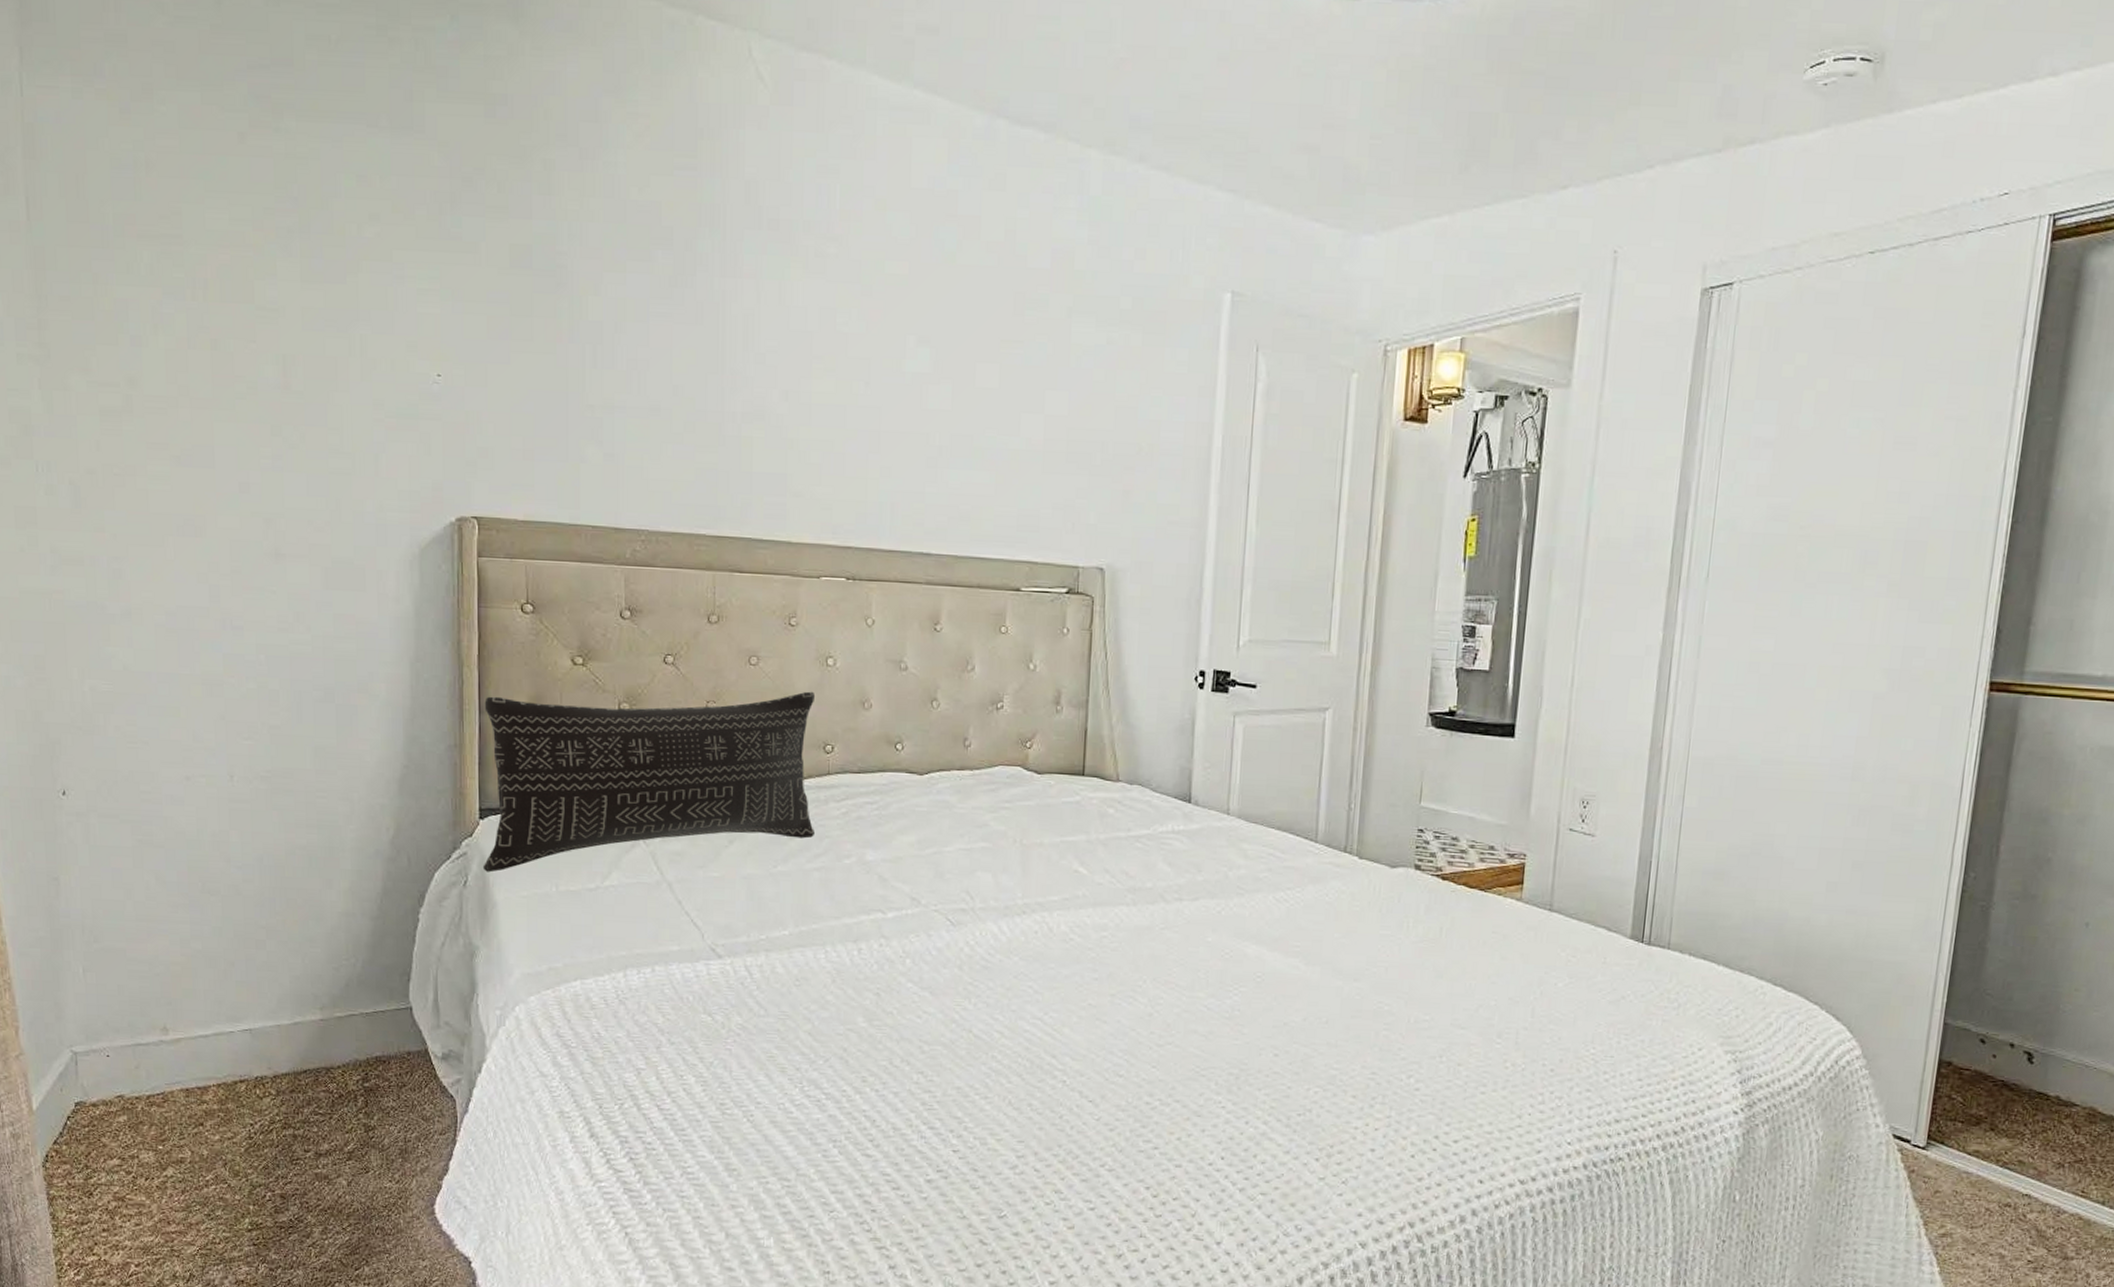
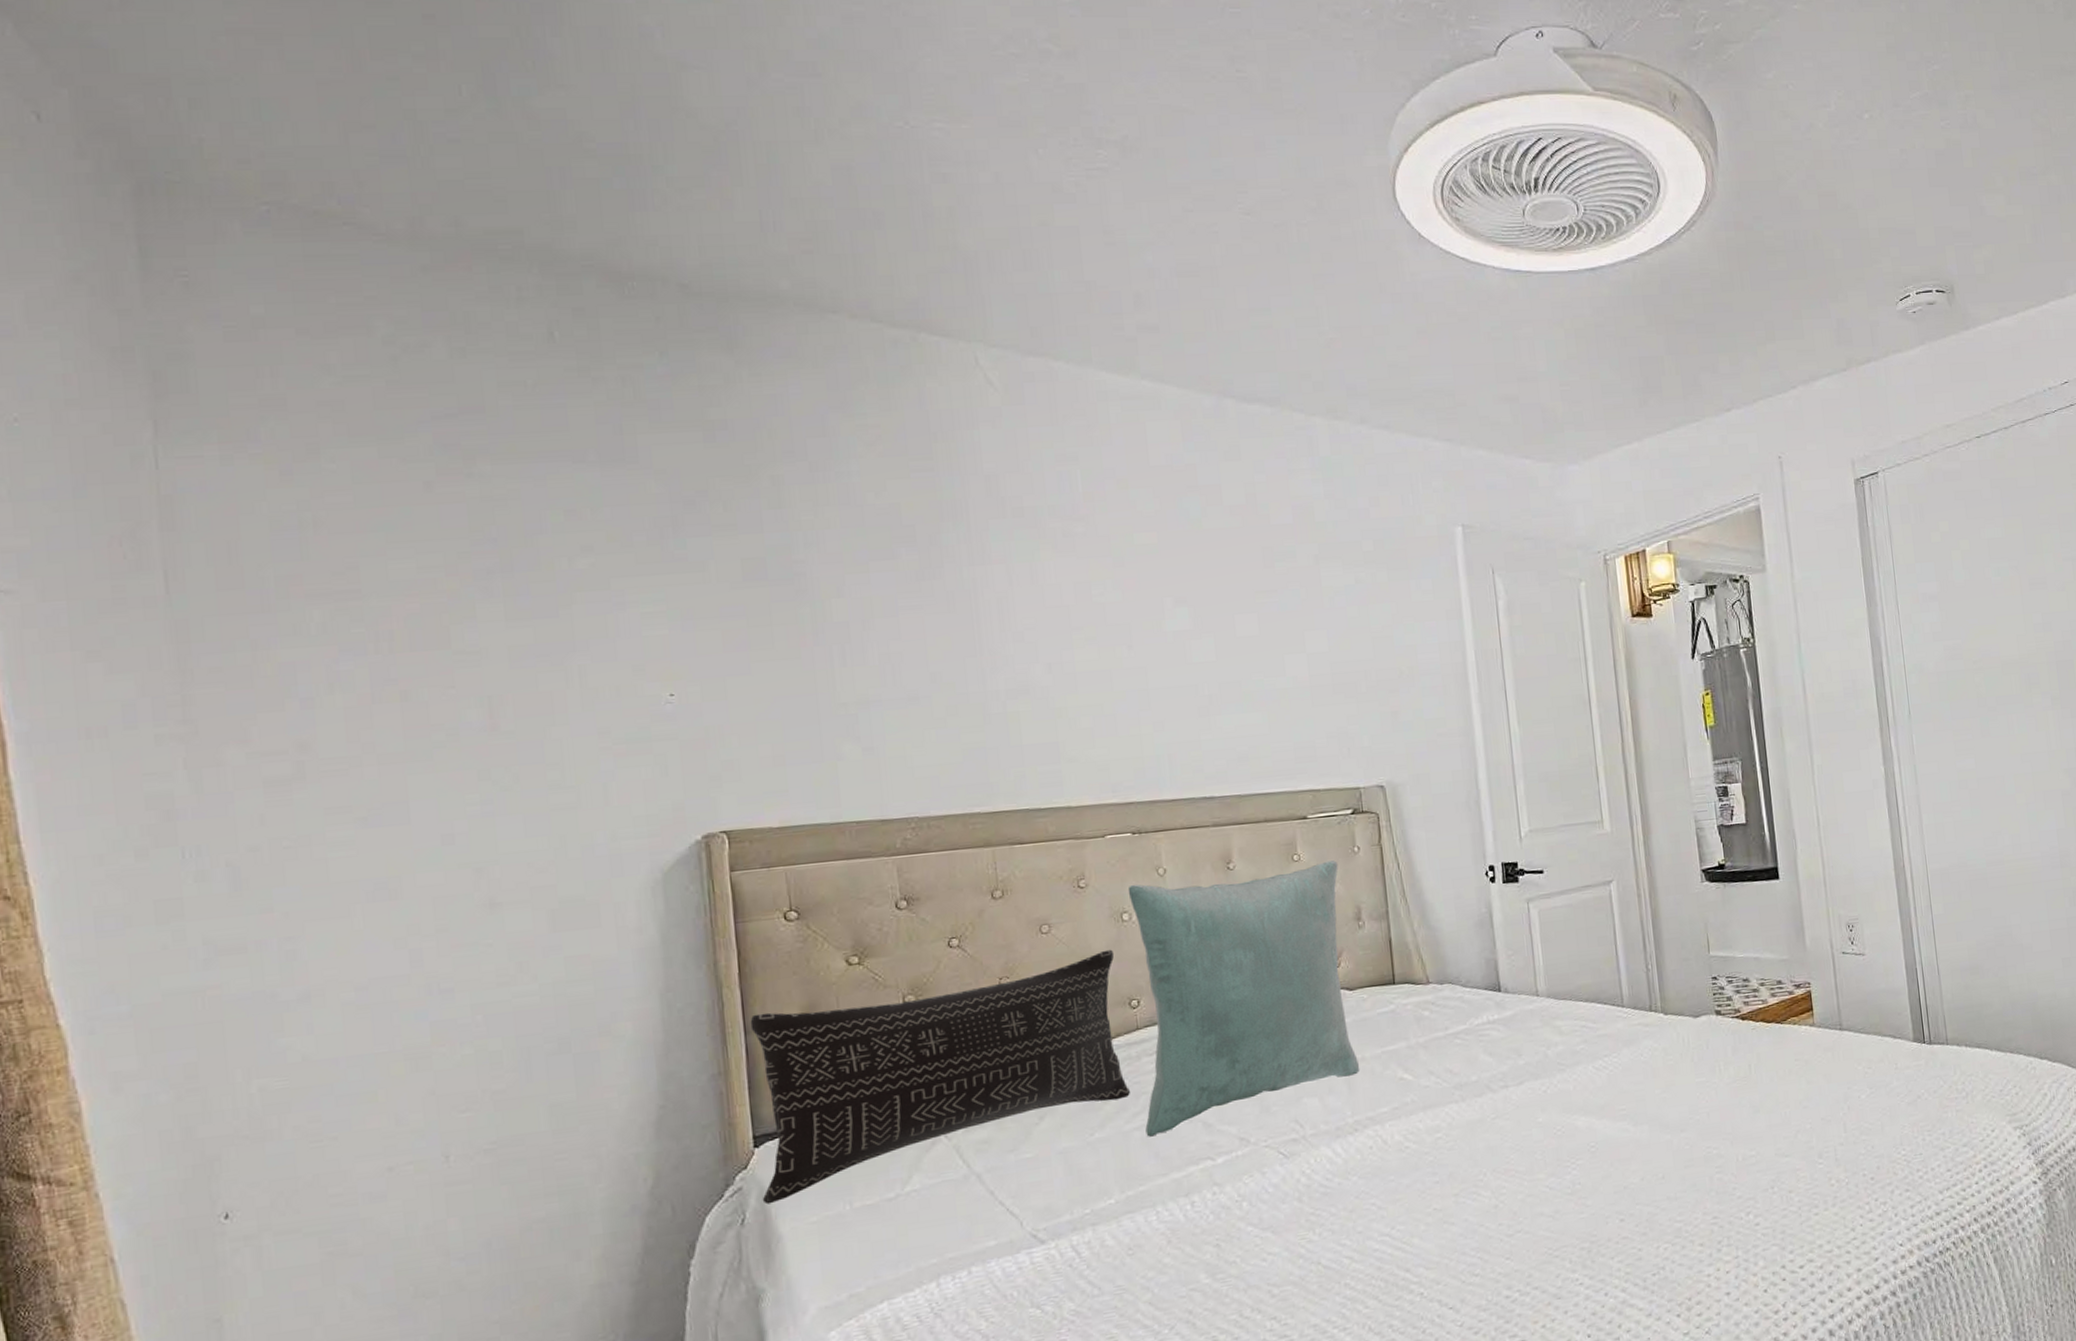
pillow: none [824,630,1045,880] -> present [1127,860,1360,1137]

